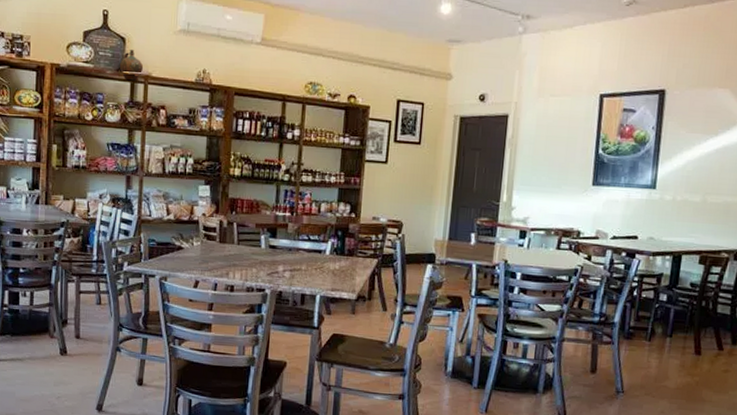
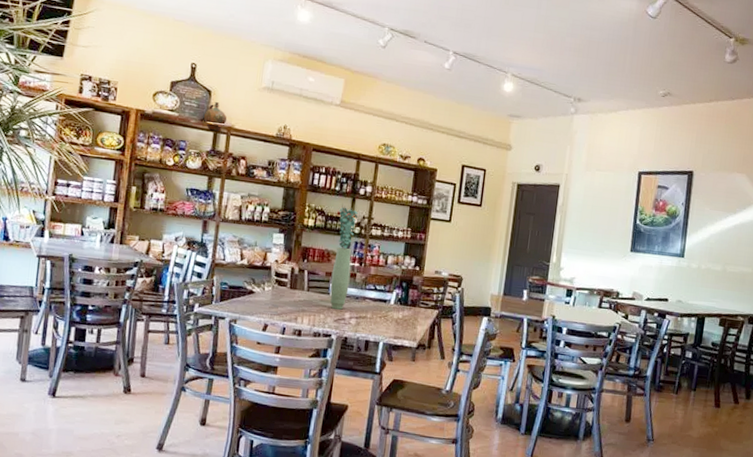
vase: none [261,149,286,264] -> present [330,203,358,311]

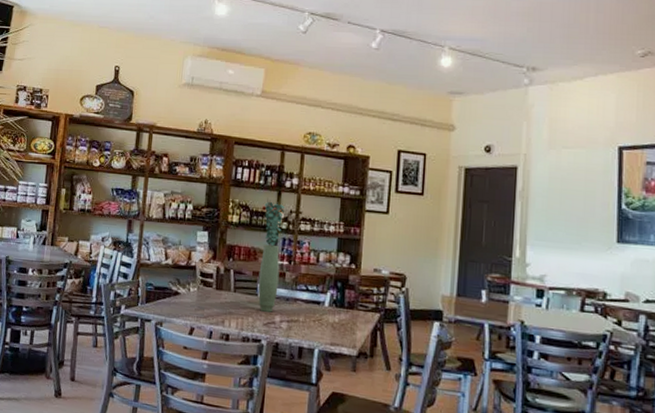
ceramic jug: present [203,102,227,133] -> none [127,102,150,132]

